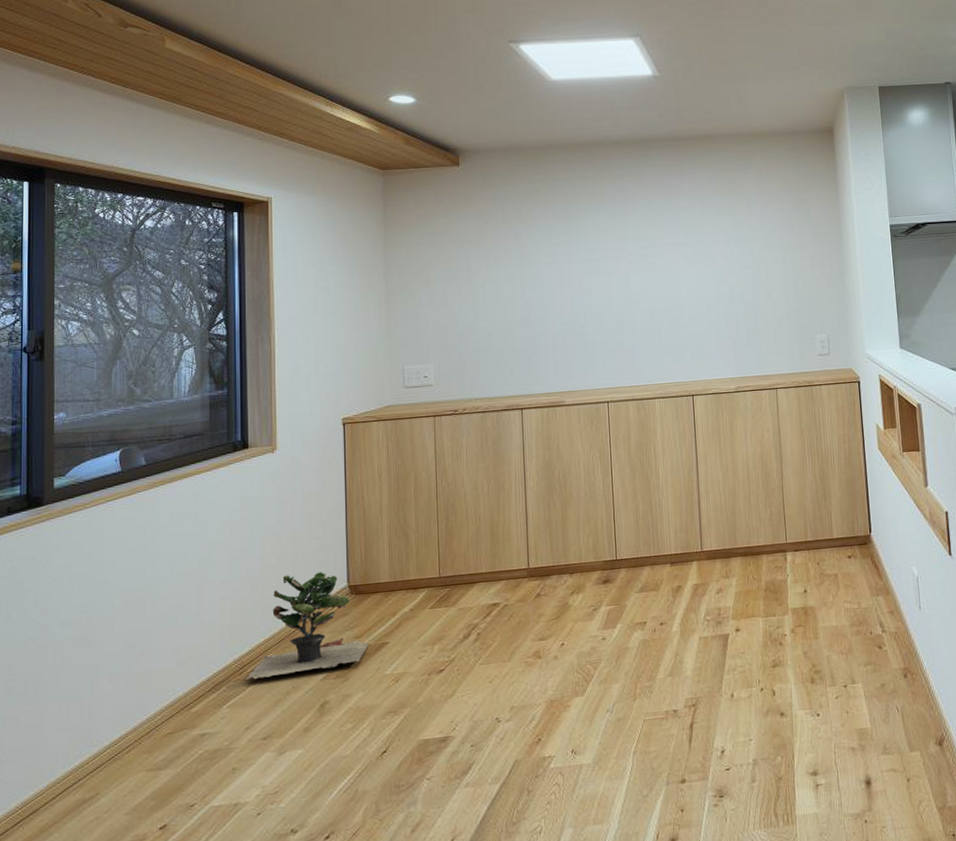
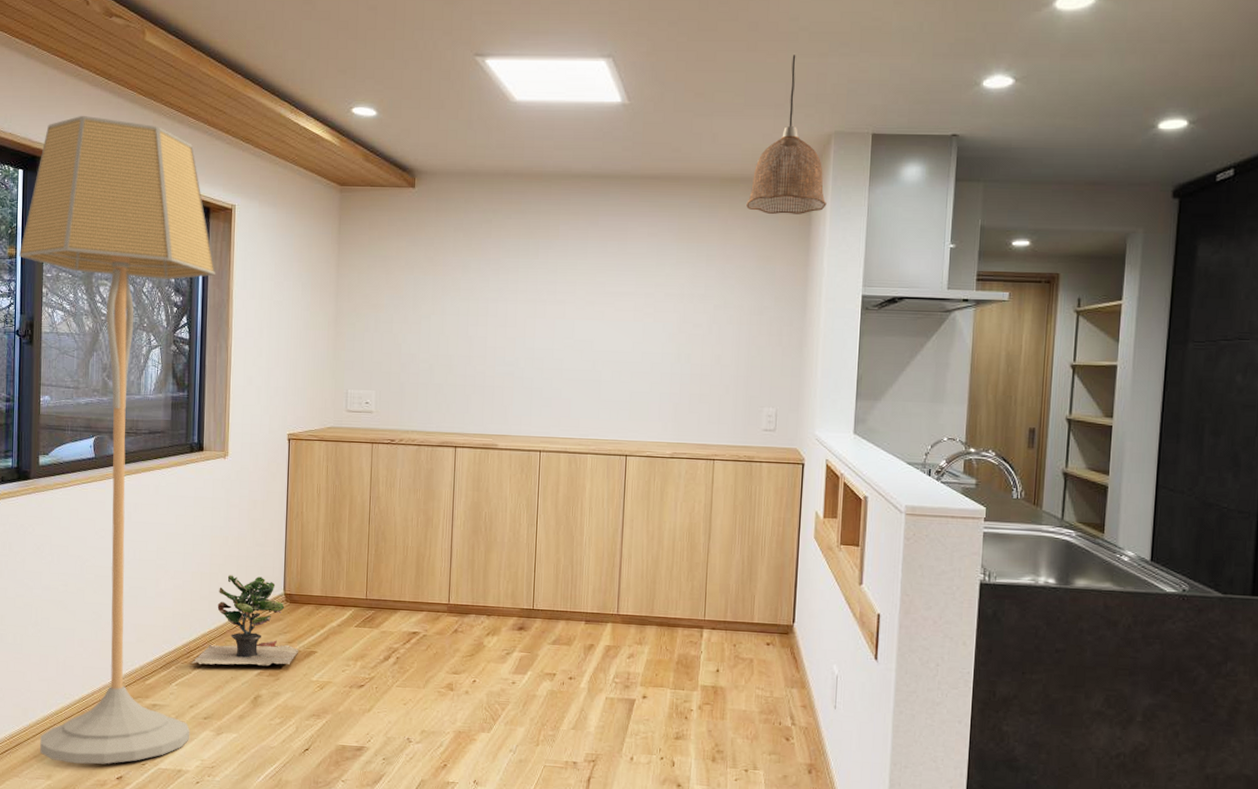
floor lamp: none [25,123,253,823] -> present [19,116,215,764]
pendant lamp: none [777,25,848,162] -> present [746,55,827,214]

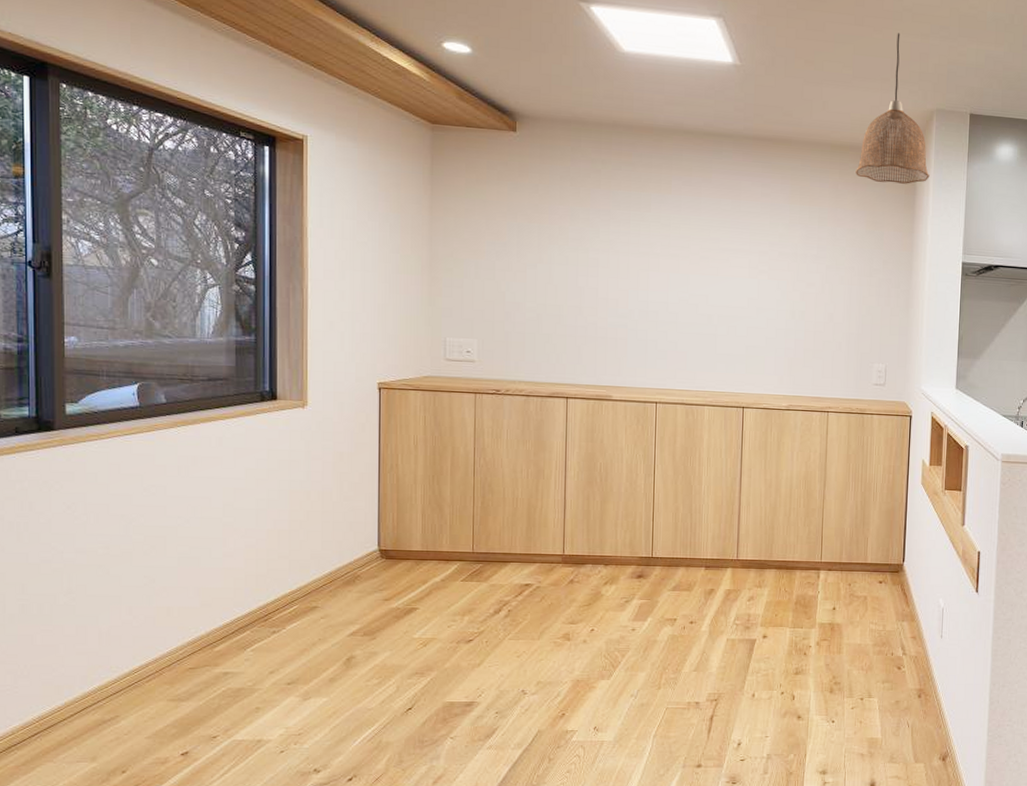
floor lamp: present [19,116,215,764] -> none [28,21,285,743]
potted plant: present [192,575,299,666] -> none [270,531,398,627]

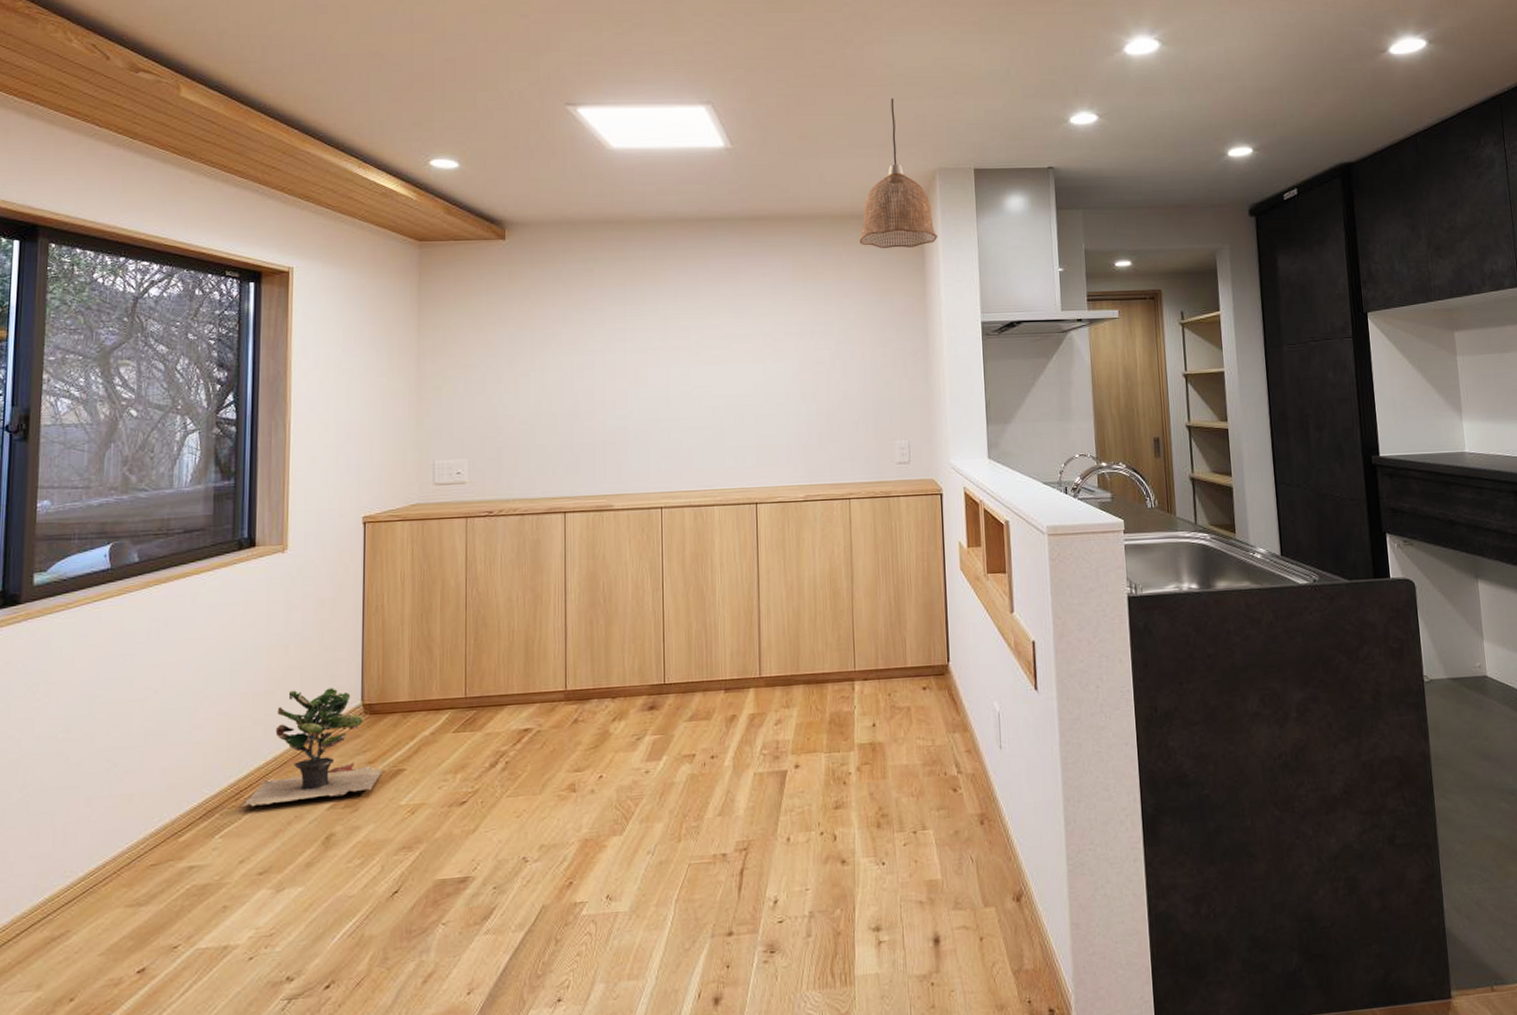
potted plant: none [270,531,398,627] -> present [242,688,383,807]

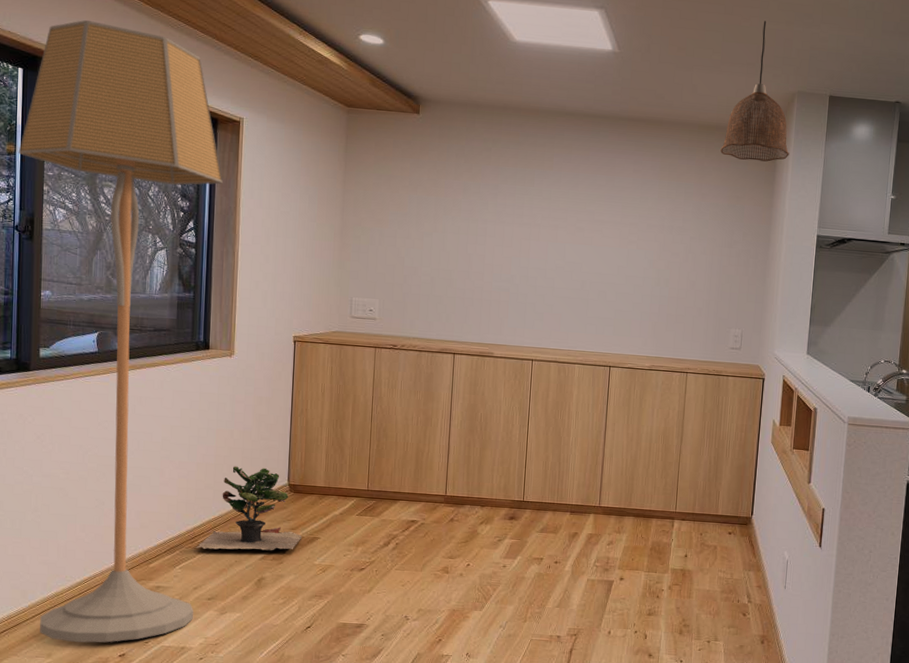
floor lamp: none [11,178,269,963] -> present [18,20,223,643]

